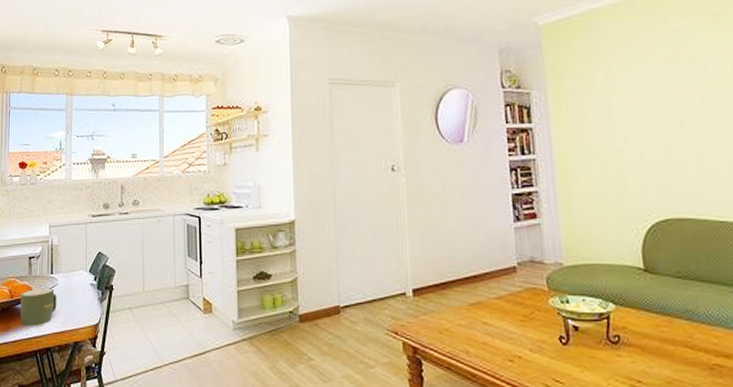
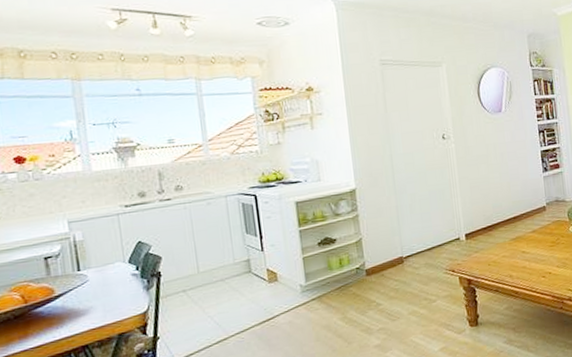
mug: present [20,288,57,328] -> none [38,285,91,331]

